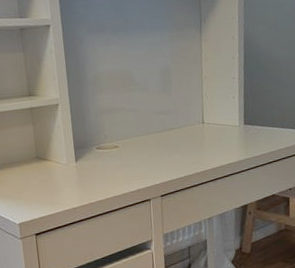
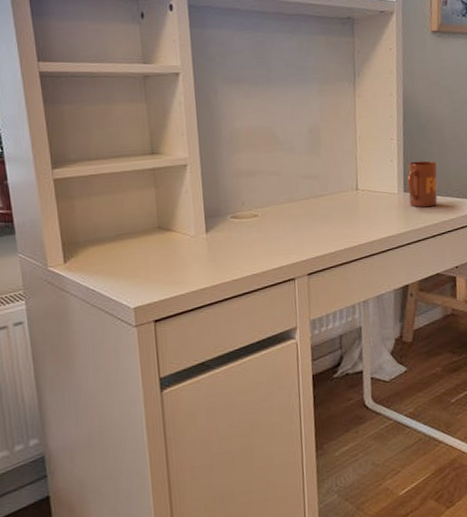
mug: none [247,96,275,138] -> present [407,160,438,208]

